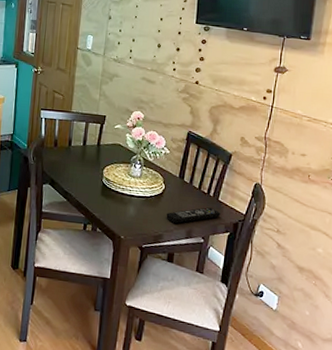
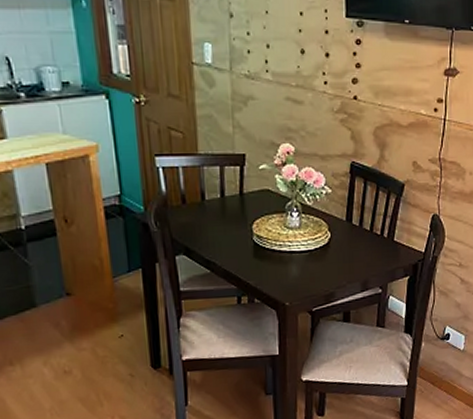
remote control: present [166,207,221,223] -> none [336,251,398,276]

